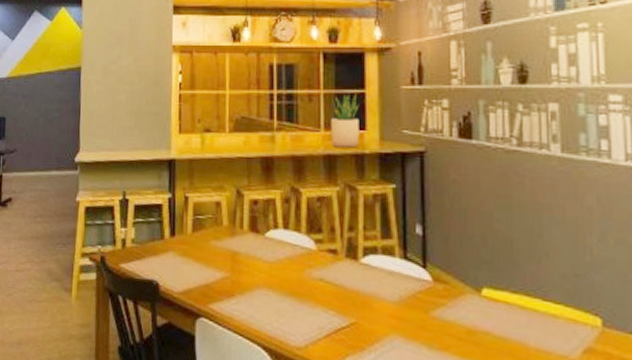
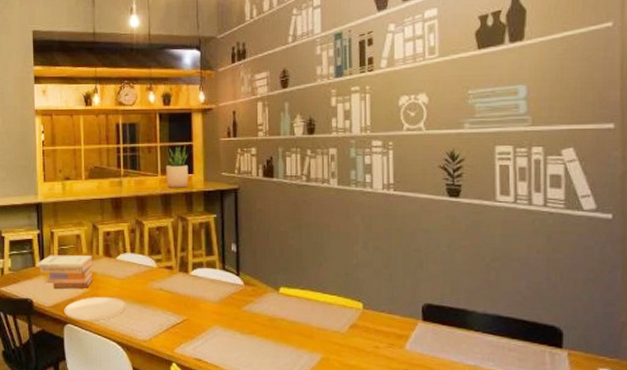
books: none [164,226,236,272] -> present [36,255,93,289]
plate: none [197,283,276,316] -> present [64,296,126,321]

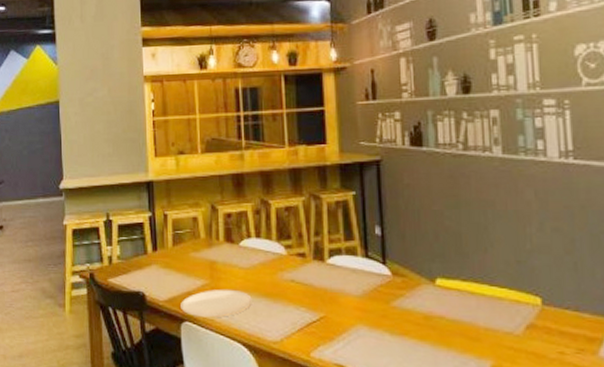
books: present [36,255,93,289] -> none [147,241,213,280]
planter: present [166,144,188,188] -> none [294,109,321,161]

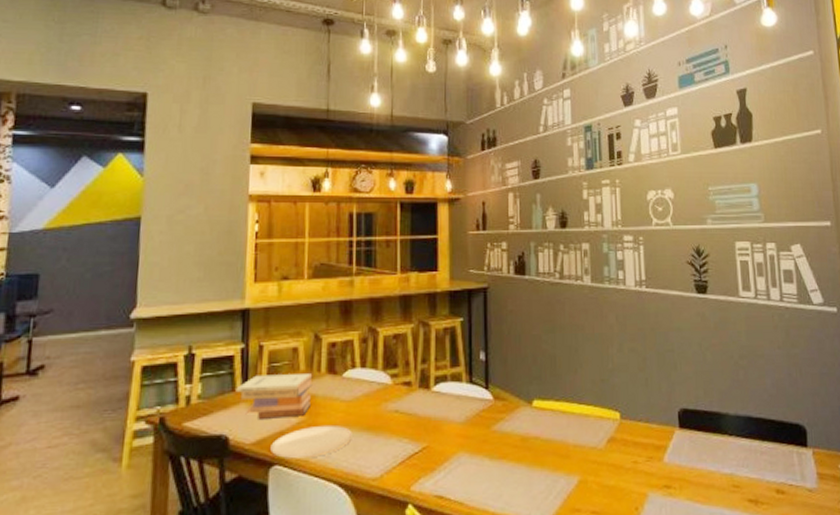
books: none [147,241,213,280] -> present [236,374,313,419]

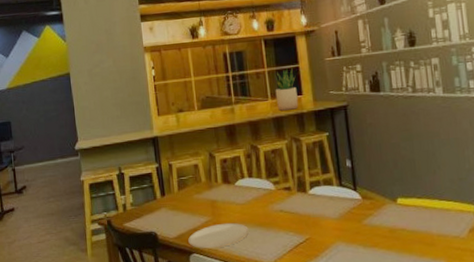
books: present [236,374,313,419] -> none [157,184,214,220]
planter: none [406,237,432,288] -> present [275,67,299,111]

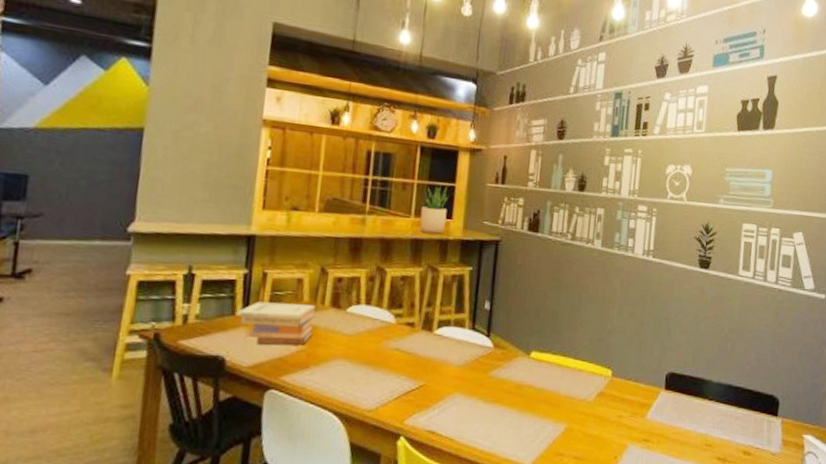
books: none [157,184,214,220] -> present [235,301,316,346]
plate: present [188,222,249,249] -> none [267,355,352,386]

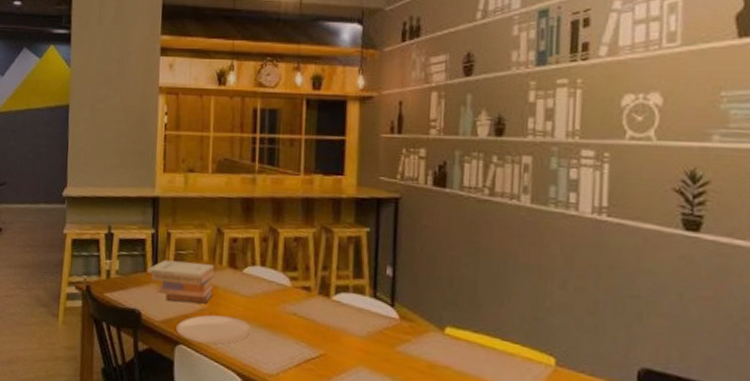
plate: none [267,355,352,386] -> present [176,315,251,344]
planter: present [419,185,449,234] -> none [309,138,339,192]

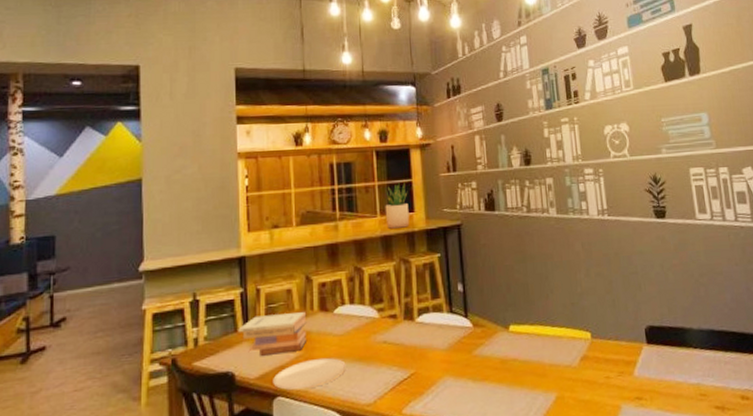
planter: none [309,138,339,192] -> present [385,181,410,229]

